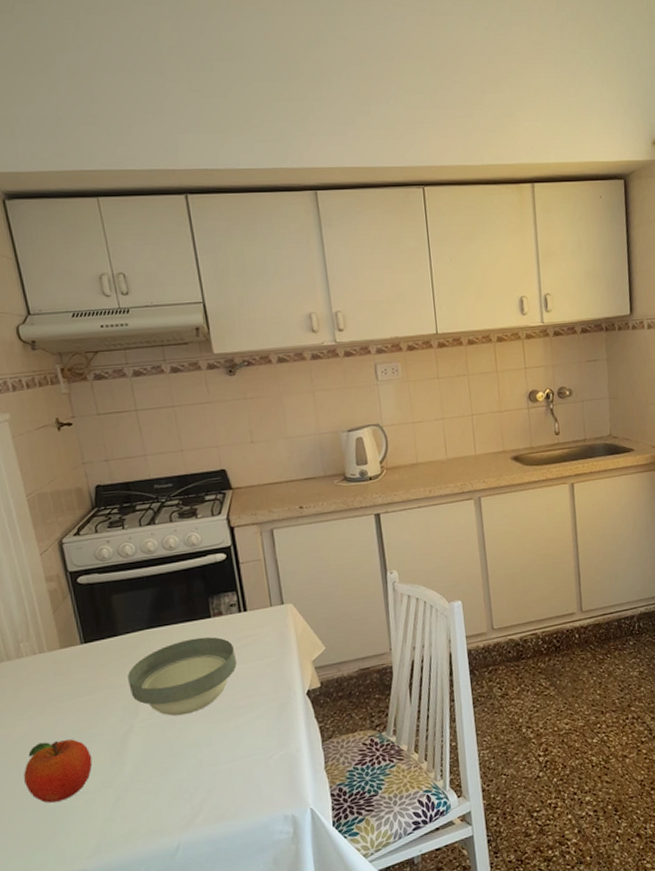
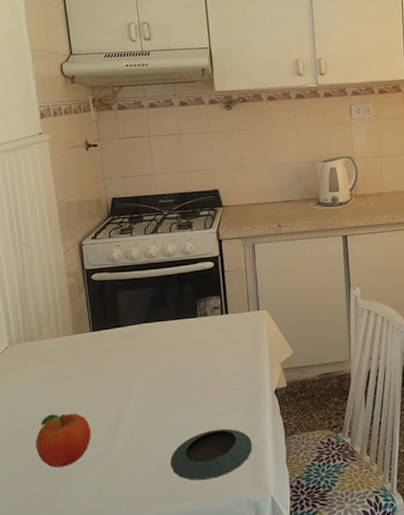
bowl: present [127,637,237,716] -> none [126,334,216,402]
saucer: none [189,739,285,801] -> present [170,428,252,481]

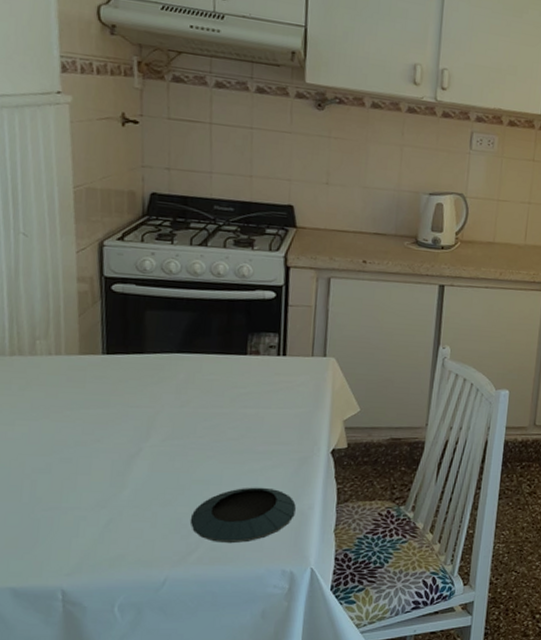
fruit: present [36,413,91,468] -> none [13,447,91,512]

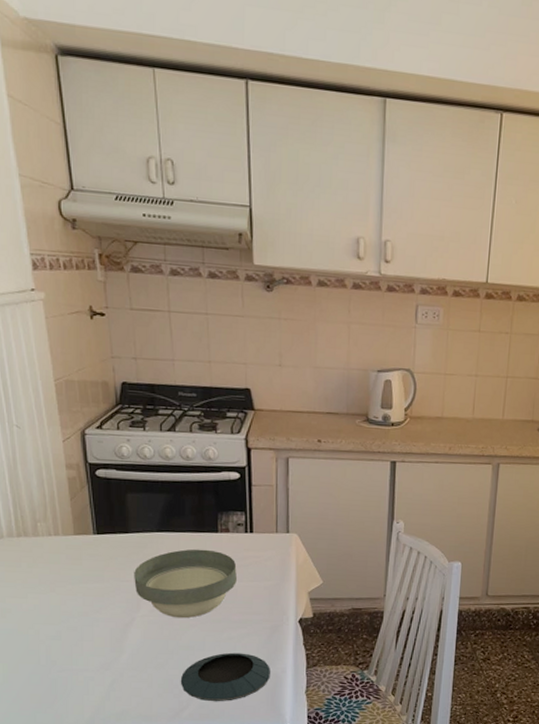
bowl: none [145,372,265,449] -> present [134,549,237,619]

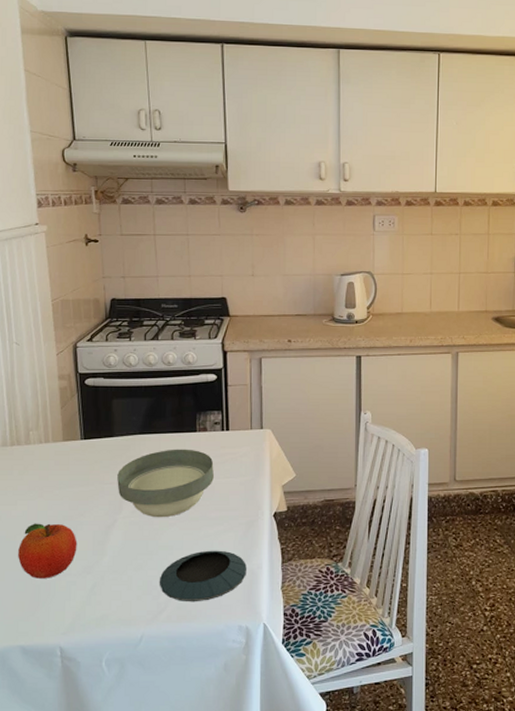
fruit: none [32,617,94,673] -> present [18,523,77,579]

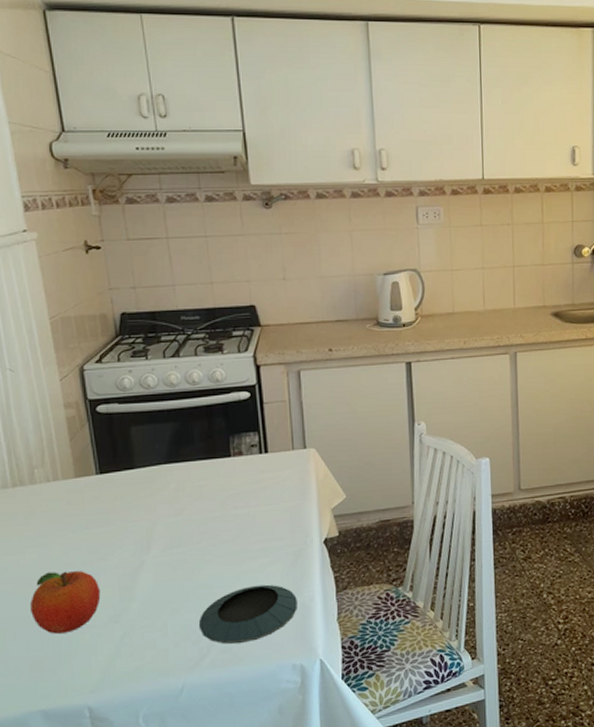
bowl: present [117,449,214,518] -> none [142,476,254,555]

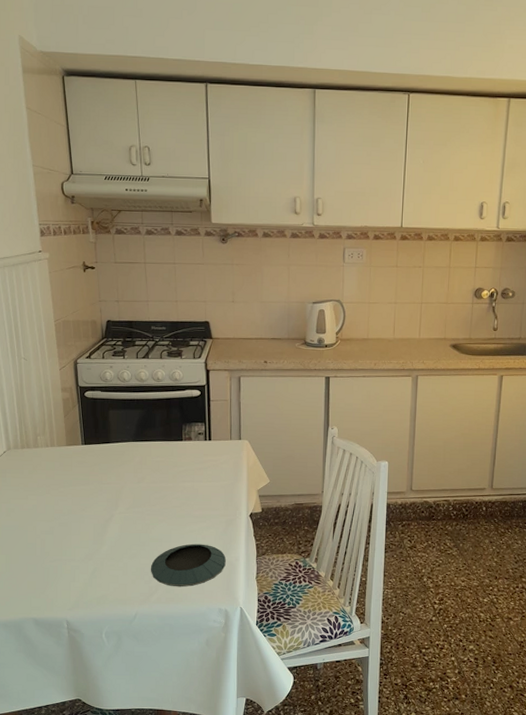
fruit: present [30,571,101,634] -> none [30,515,80,563]

